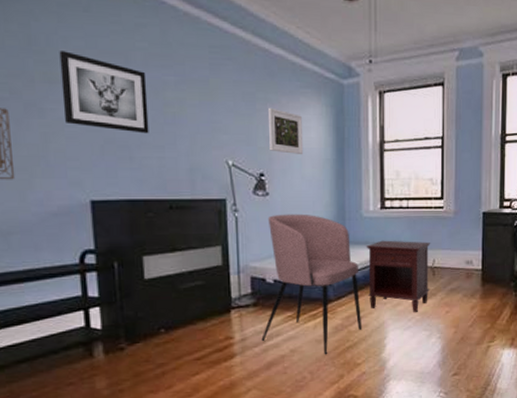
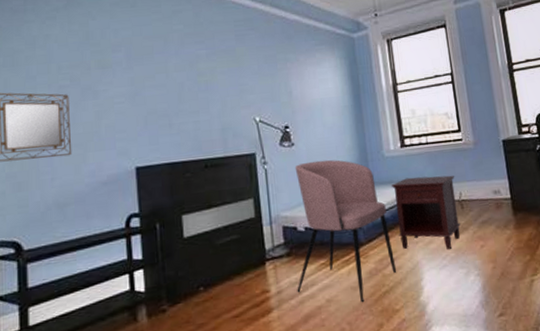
wall art: present [59,51,149,134] -> none [111,41,186,102]
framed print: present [267,107,304,154] -> none [288,65,323,105]

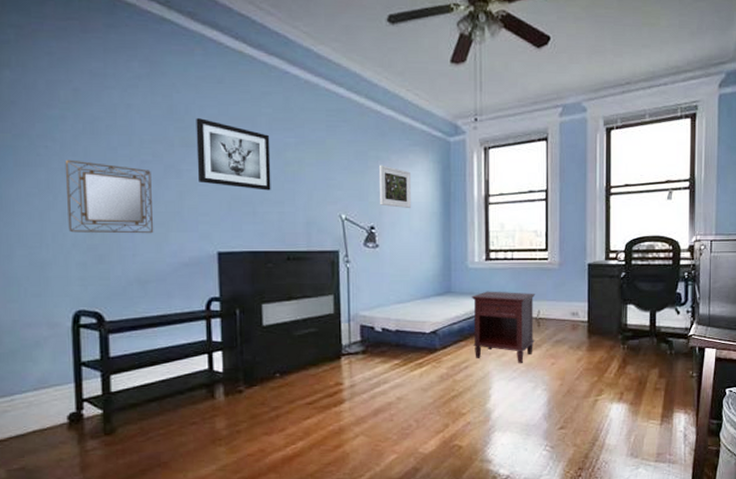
wall art: none [111,41,186,102] -> present [196,118,271,191]
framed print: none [288,65,323,105] -> present [378,164,412,208]
armchair: present [294,160,396,303] -> none [369,265,466,404]

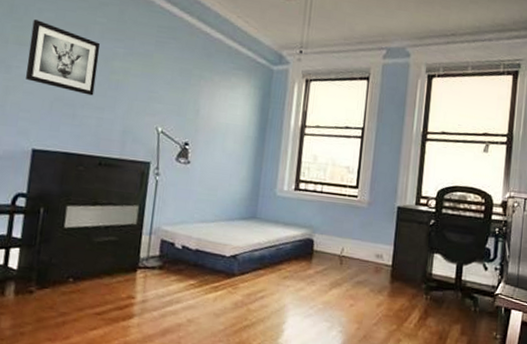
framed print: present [378,164,412,208] -> none [197,84,231,129]
nightstand: present [471,291,536,364] -> none [271,221,342,301]

